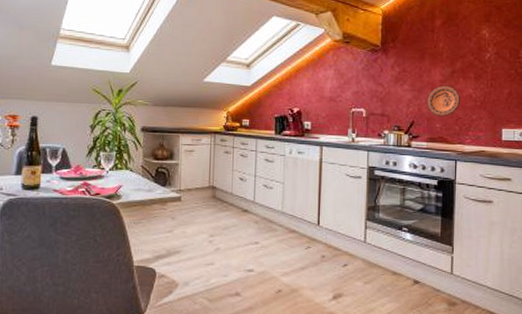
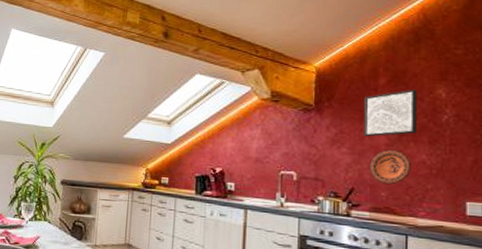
wall art: none [423,30,466,75] -> present [364,89,417,137]

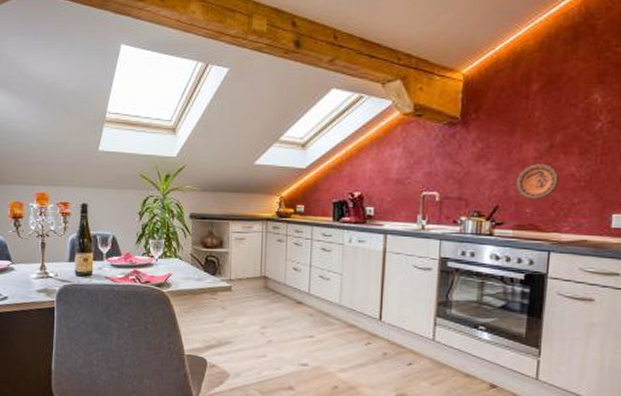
wall art: present [364,89,417,137] -> none [512,94,571,150]

